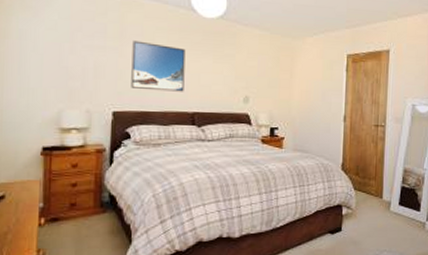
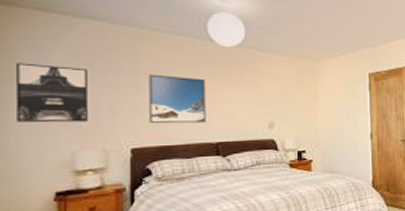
wall art: none [11,21,76,82] -> present [16,63,88,123]

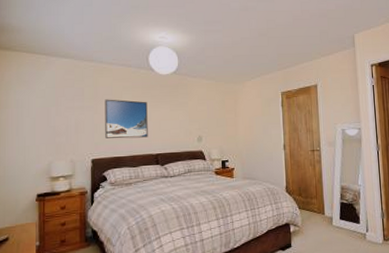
wall art: present [16,63,88,123] -> none [11,93,60,140]

